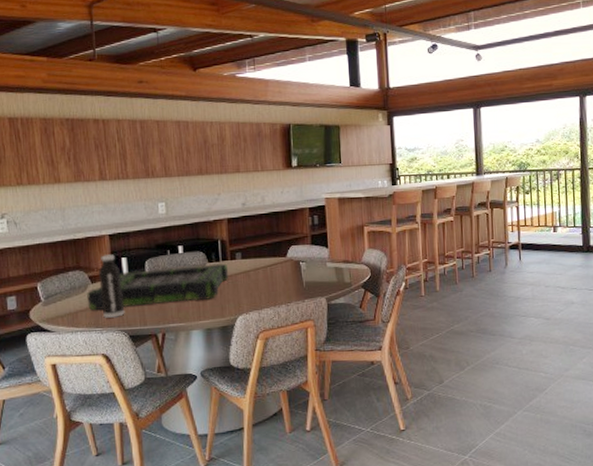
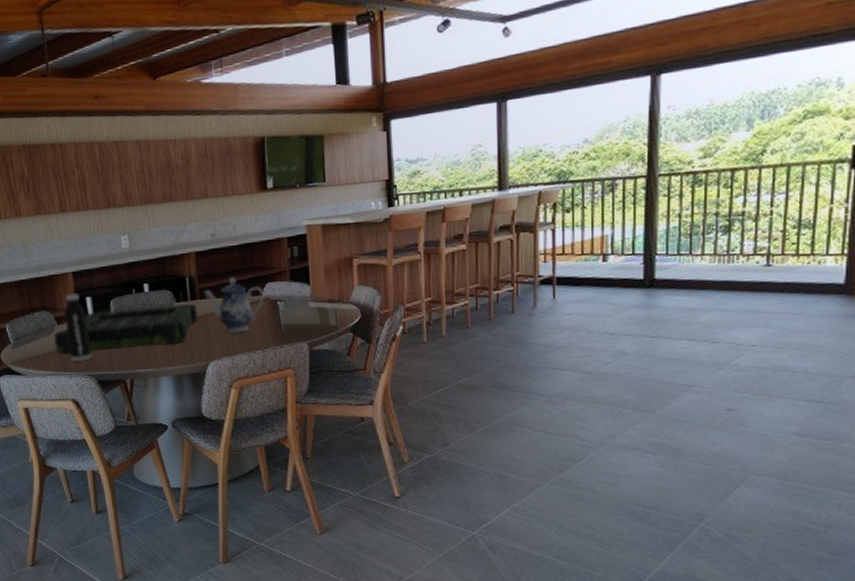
teapot: none [234,241,289,290] -> present [204,277,265,334]

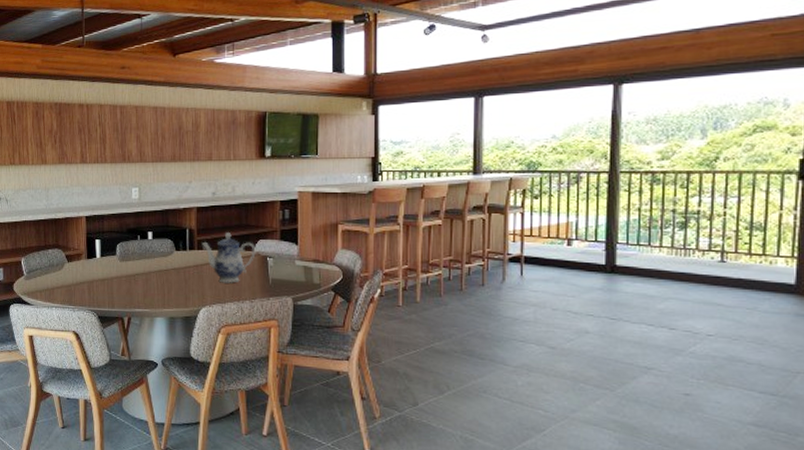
plant pot: present [54,303,199,354] -> none [63,252,195,289]
water bottle: present [63,293,92,363] -> none [74,235,96,298]

